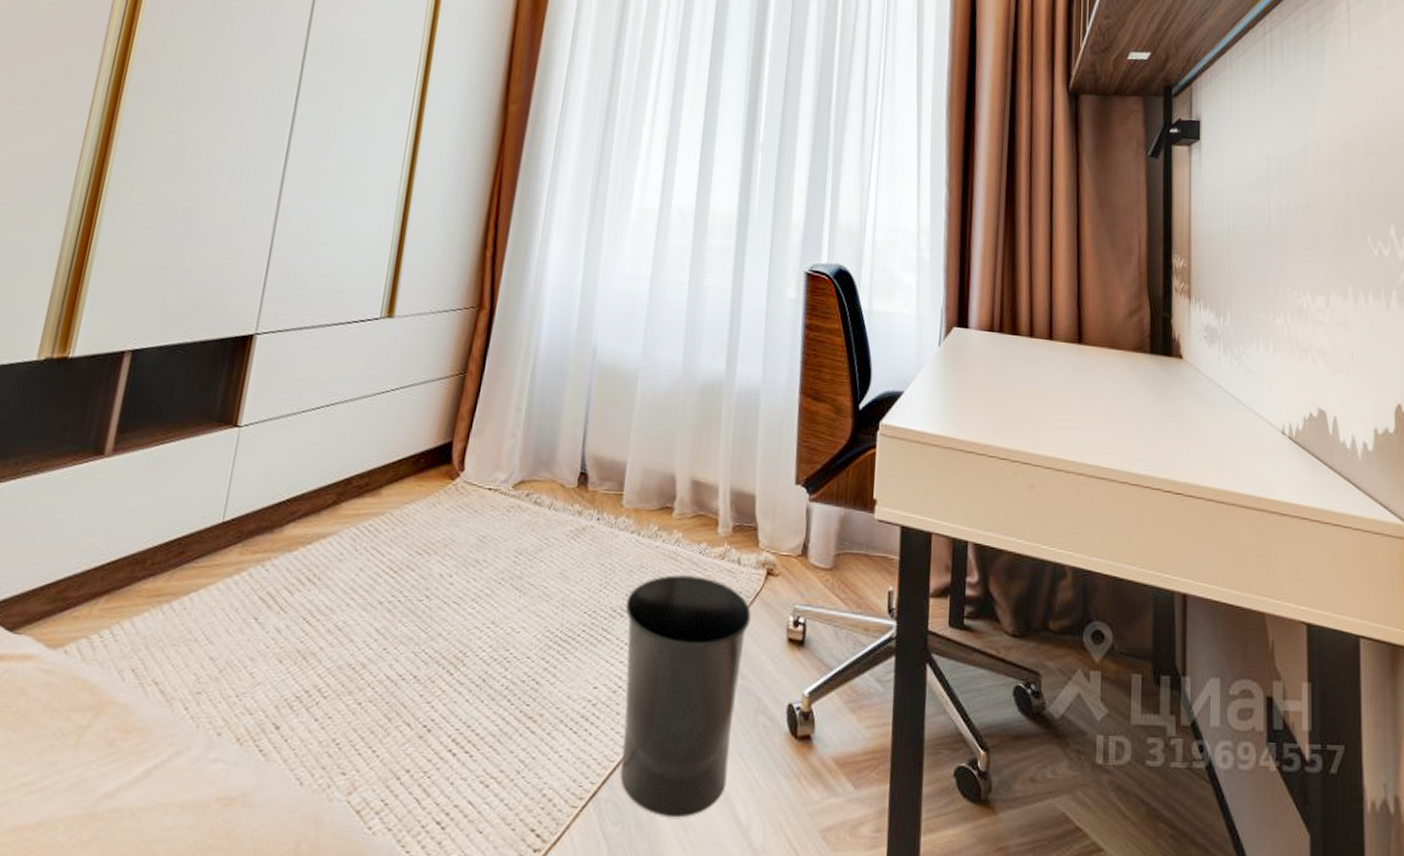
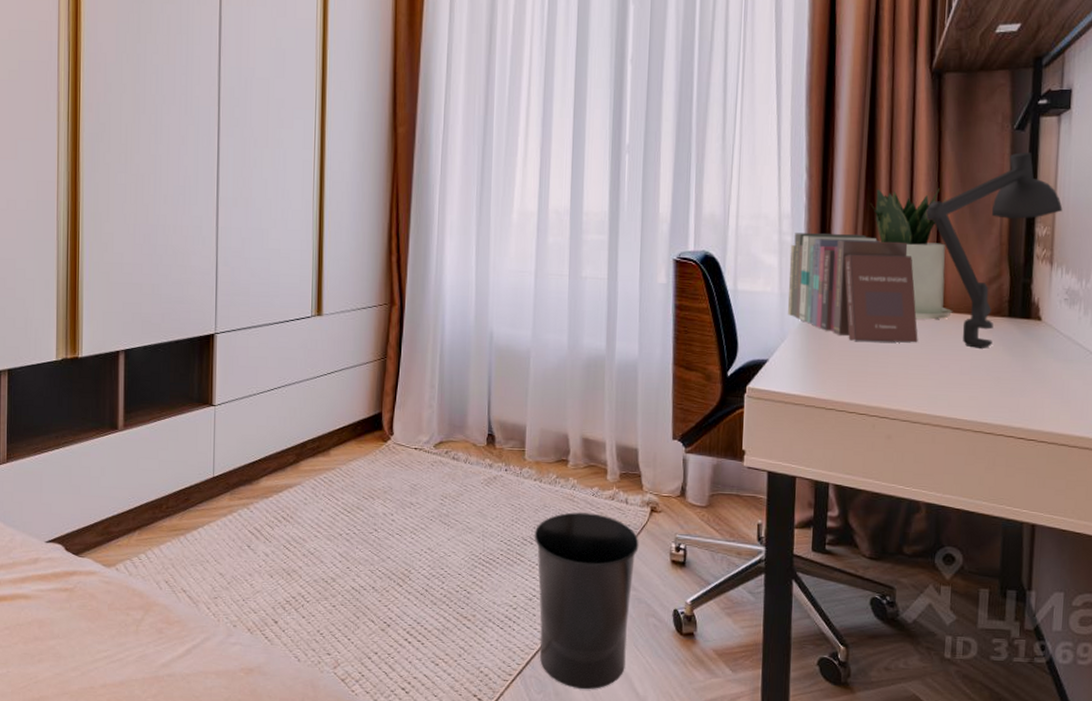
books: none [924,250,1061,379] -> present [787,233,918,343]
planter: none [1009,208,1095,354] -> present [869,188,953,320]
desk lamp: none [1065,179,1197,388] -> present [925,151,1063,348]

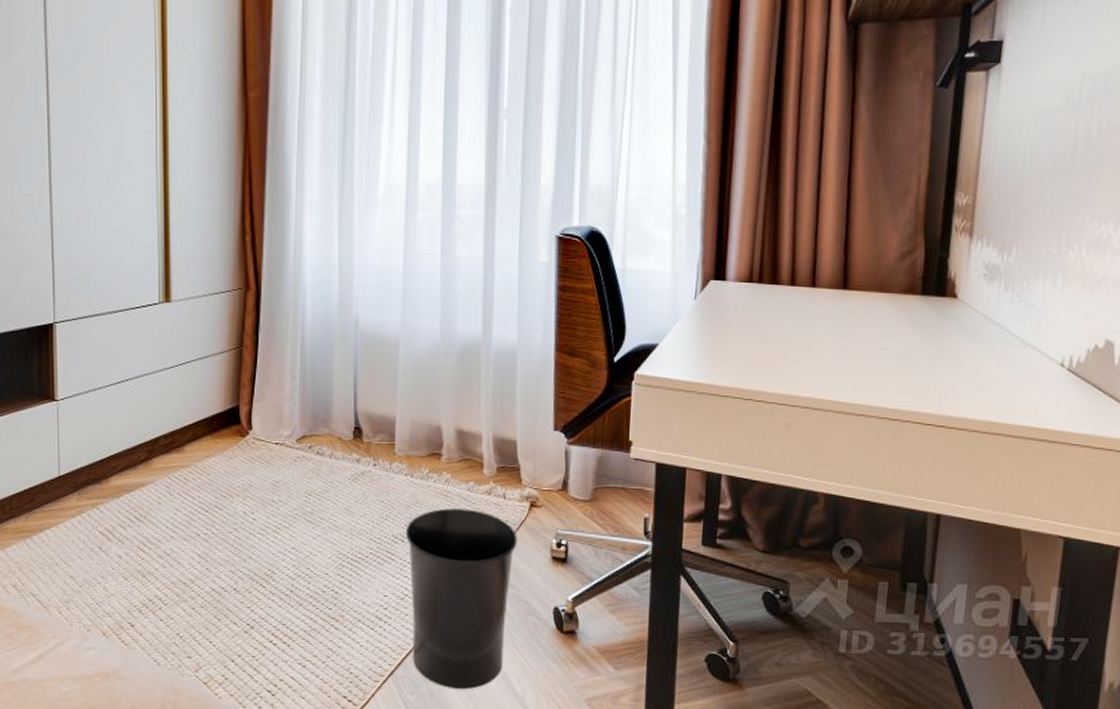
books: present [787,233,918,343] -> none [680,205,822,324]
planter: present [869,188,953,320] -> none [773,154,861,299]
desk lamp: present [925,151,1063,348] -> none [835,111,986,329]

